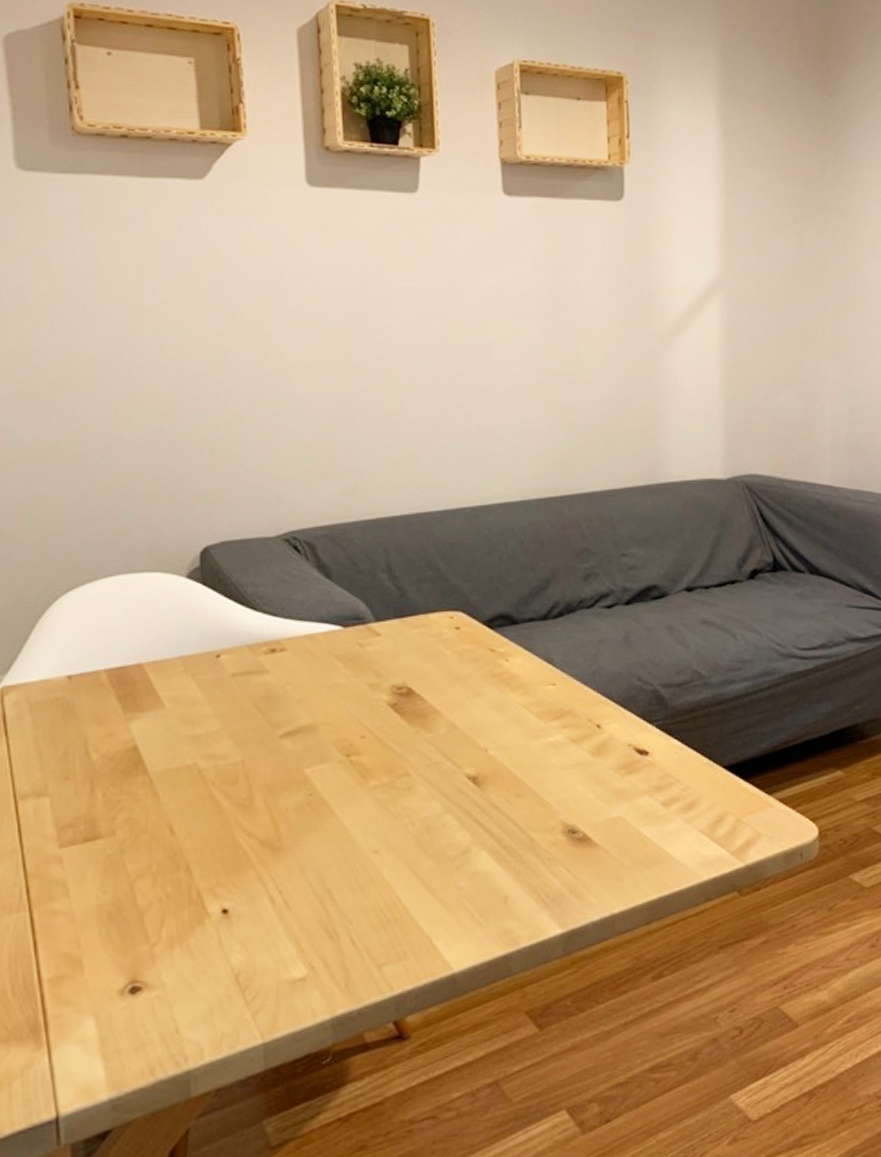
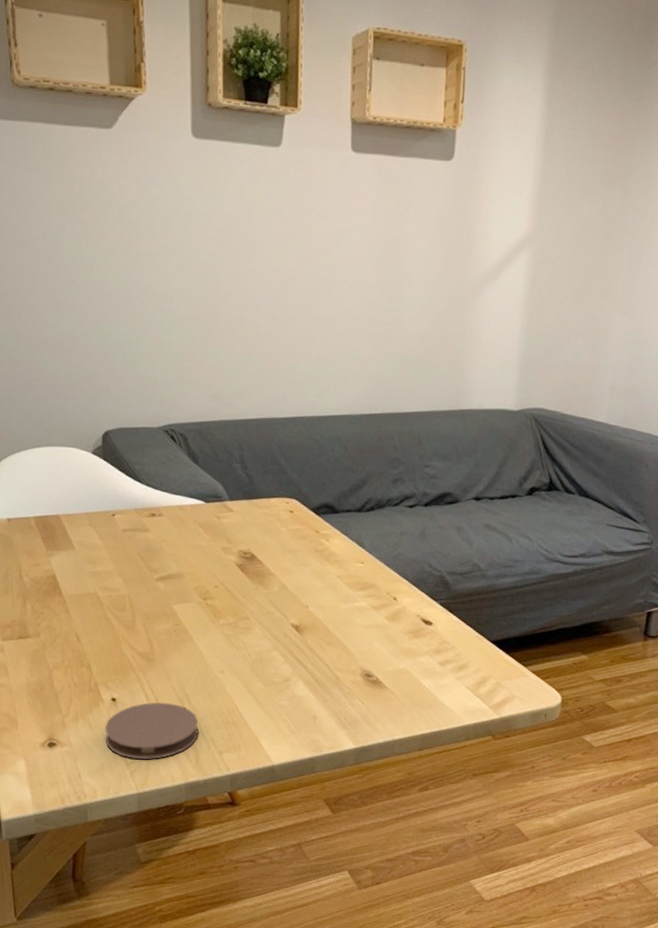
coaster: none [213,905,348,993] -> present [105,703,199,759]

